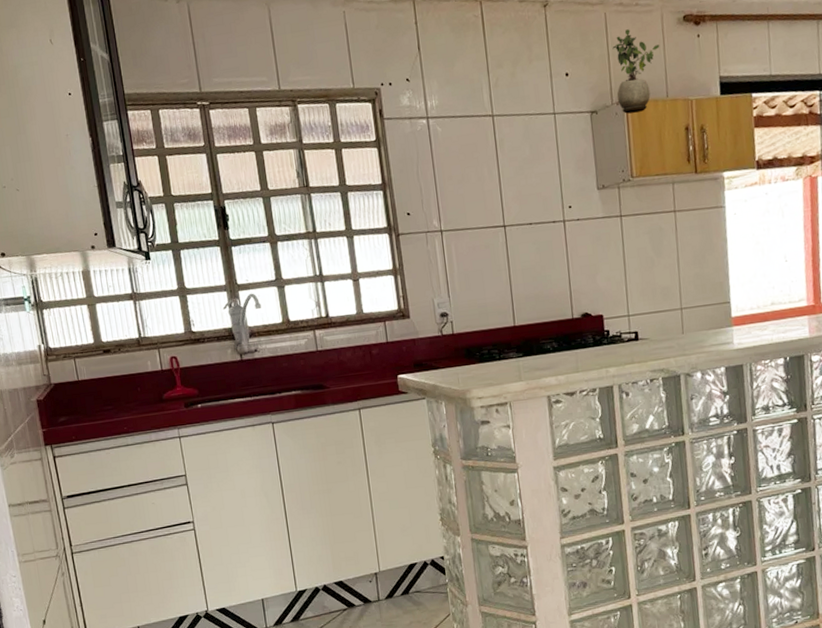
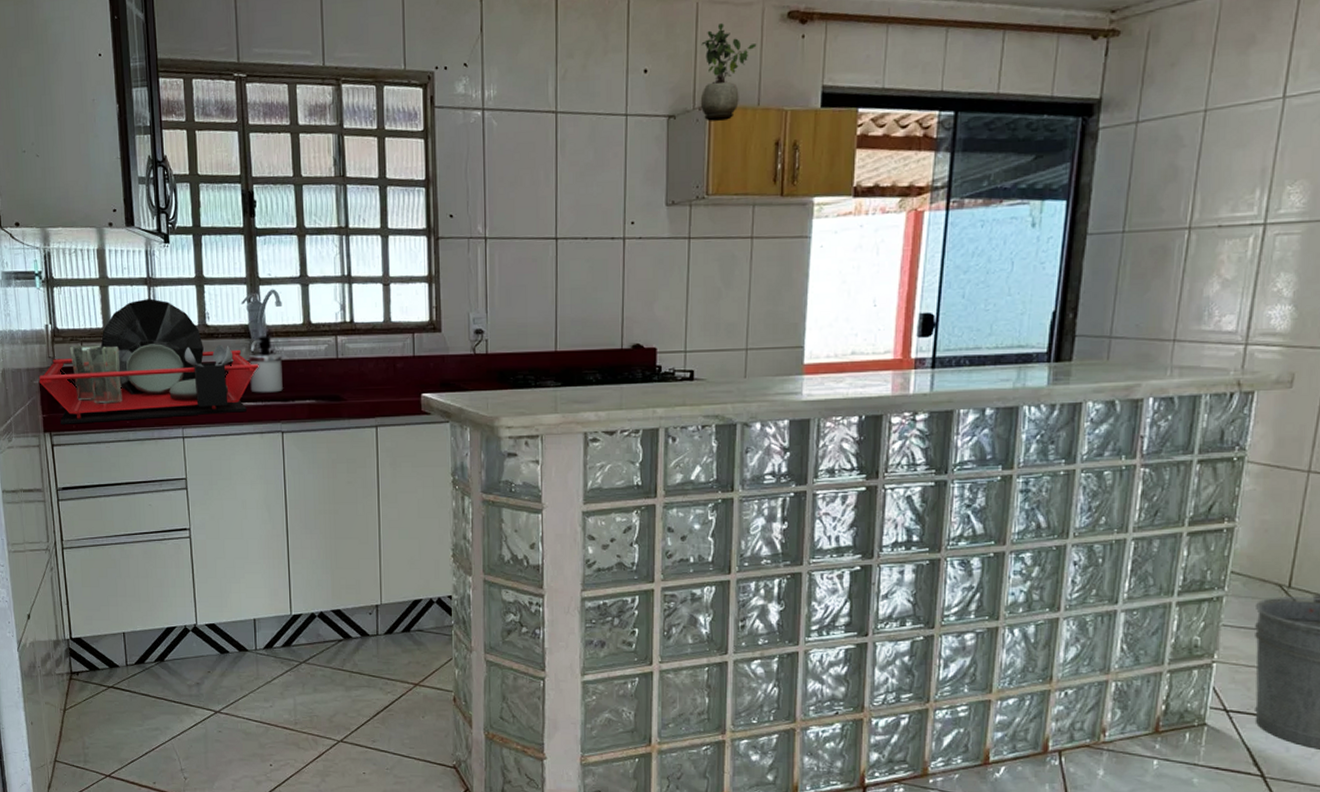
dish rack: none [35,312,245,437] -> present [38,299,259,425]
soap dispenser: none [234,336,270,390] -> present [248,335,283,393]

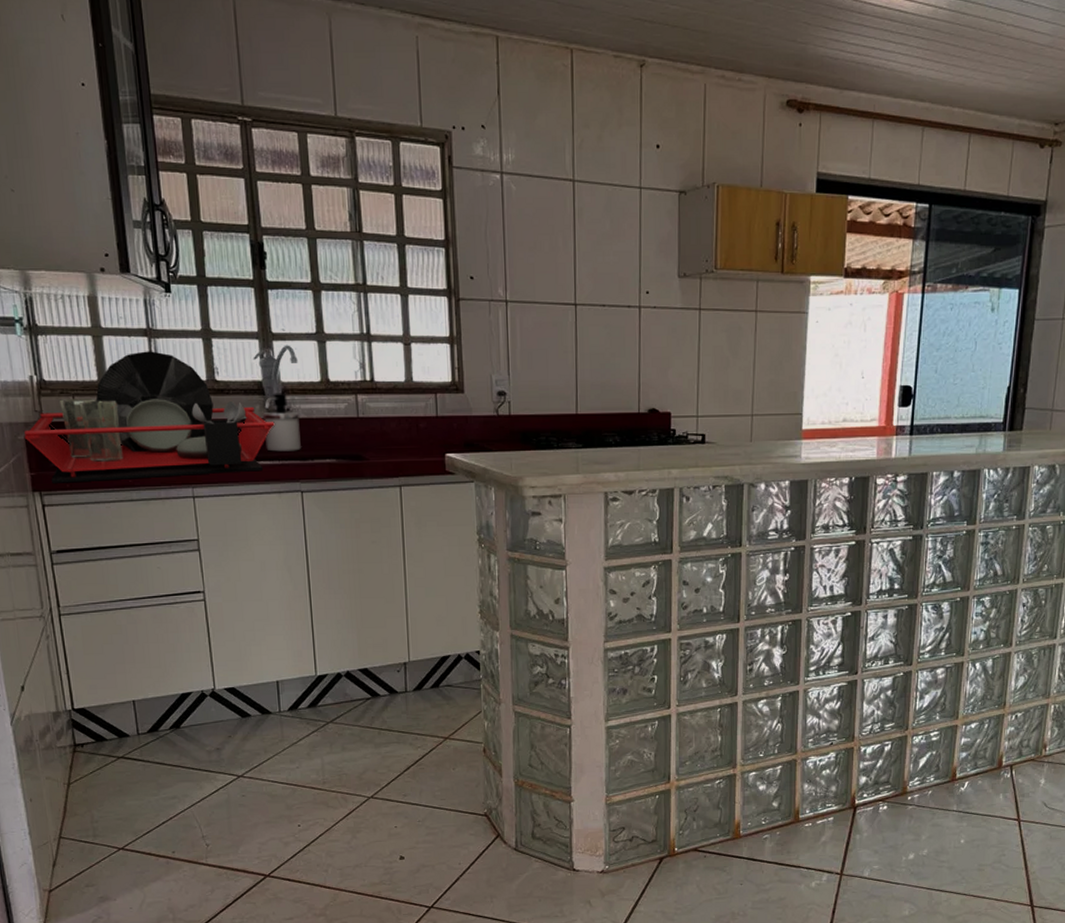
potted plant: present [700,23,757,122] -> none [708,106,759,200]

